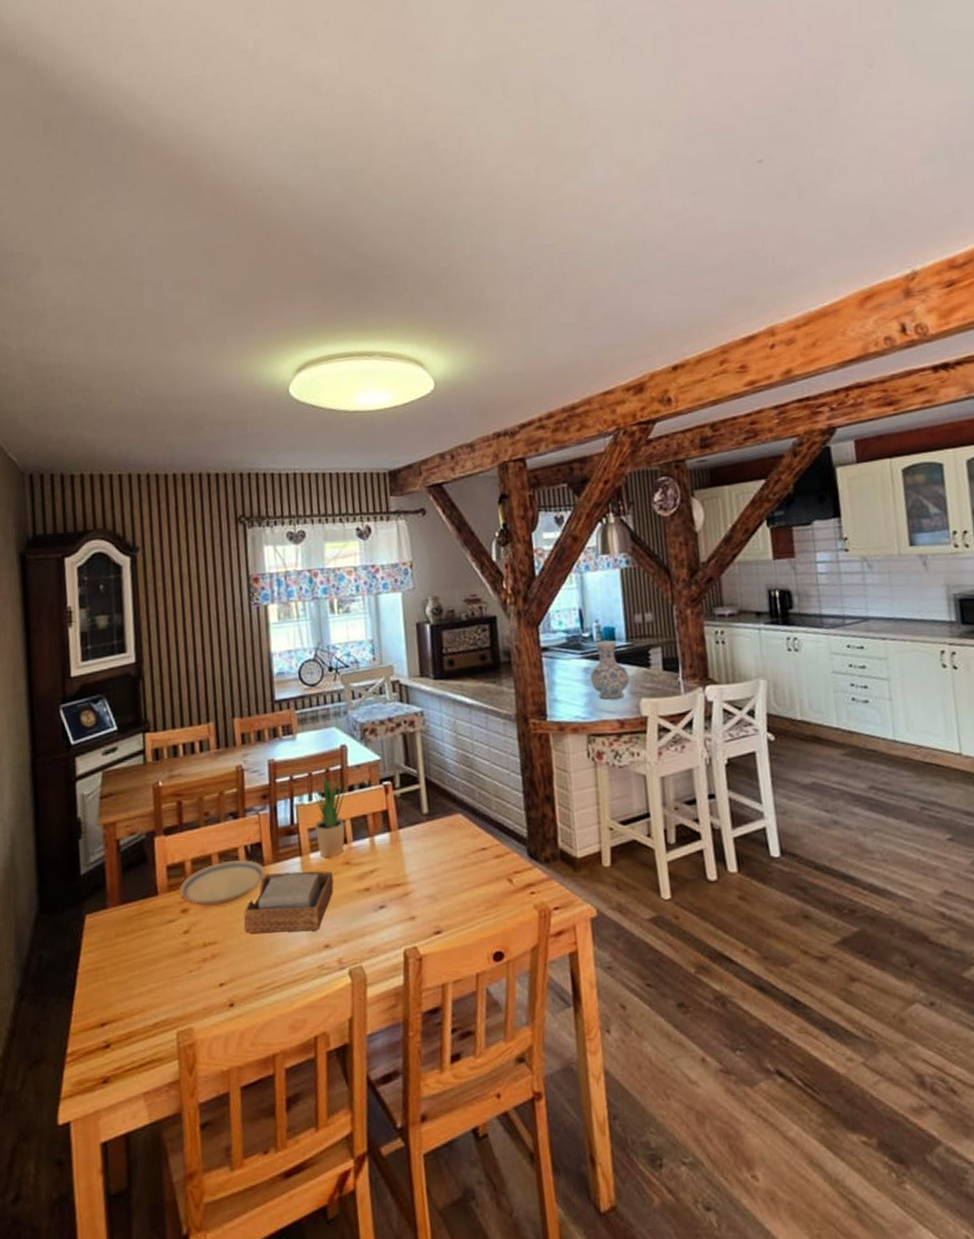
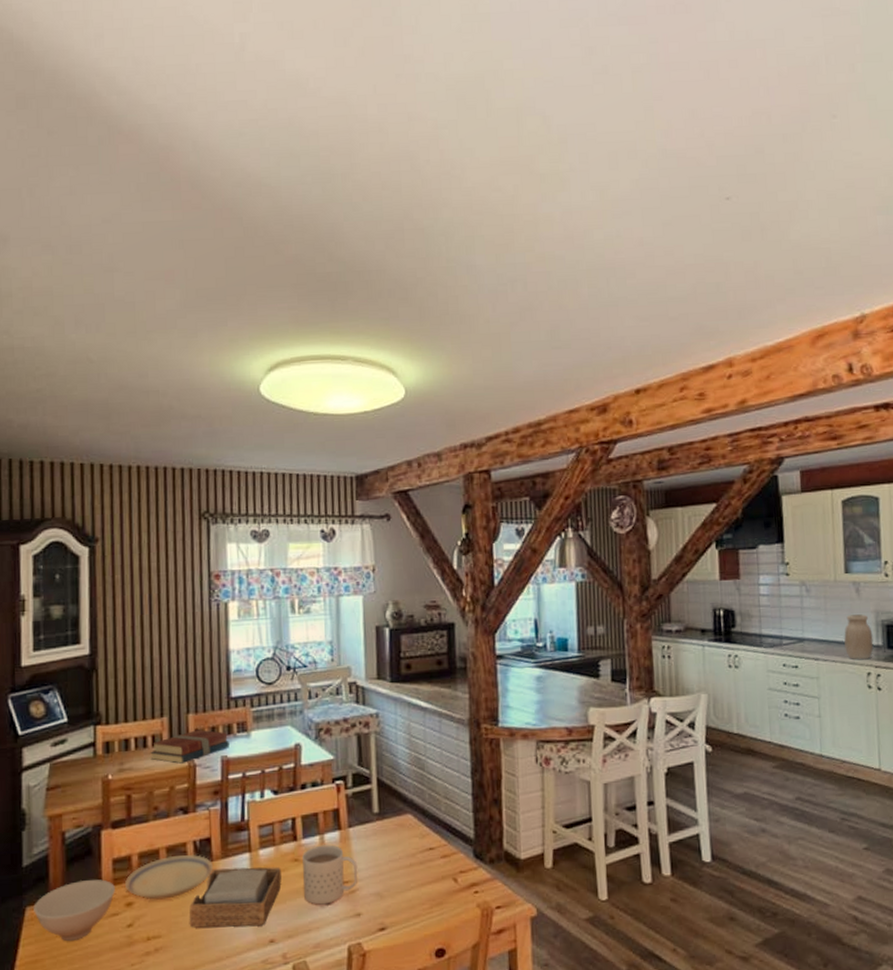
bowl: none [92,886,170,949] -> present [33,879,115,942]
books: none [198,733,276,769] -> present [150,729,229,764]
potted plant: present [313,771,347,859] -> none [265,769,300,856]
mug: none [353,847,410,909] -> present [302,844,358,905]
vase: present [590,640,631,699] -> none [542,650,580,707]
jar: none [912,588,946,638] -> present [844,614,874,660]

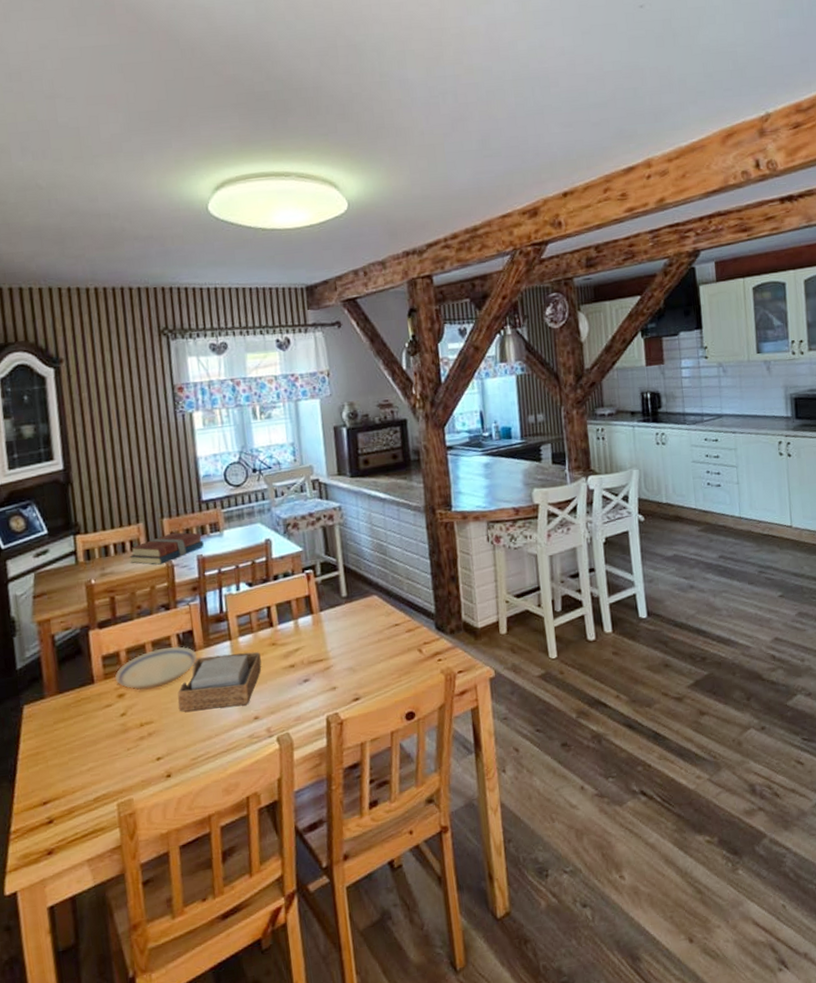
bowl: present [33,879,115,942] -> none [30,675,107,734]
mug: present [302,844,358,905] -> none [279,628,331,683]
jar: present [844,614,874,660] -> none [757,389,784,431]

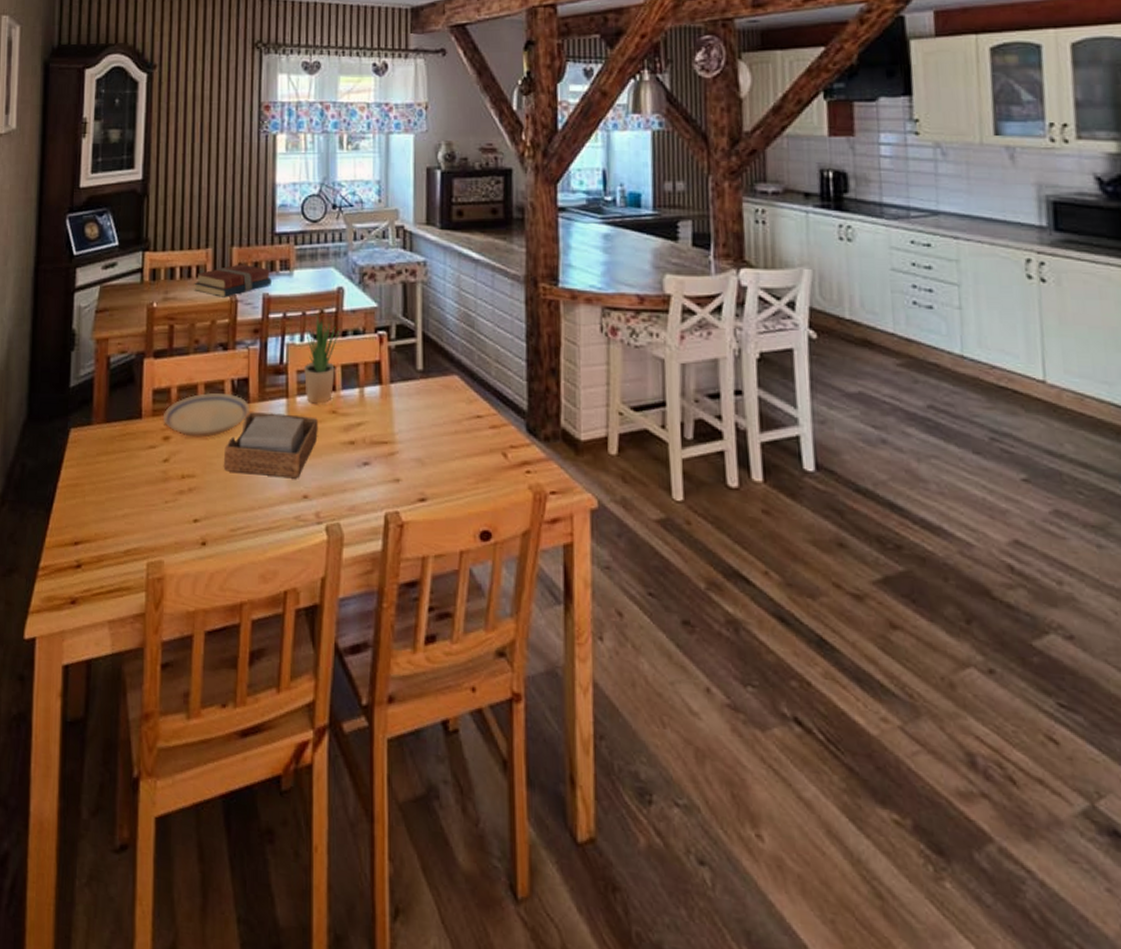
potted plant: none [240,563,272,642] -> present [304,312,341,405]

